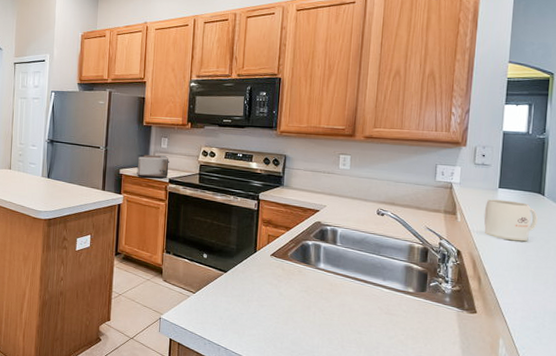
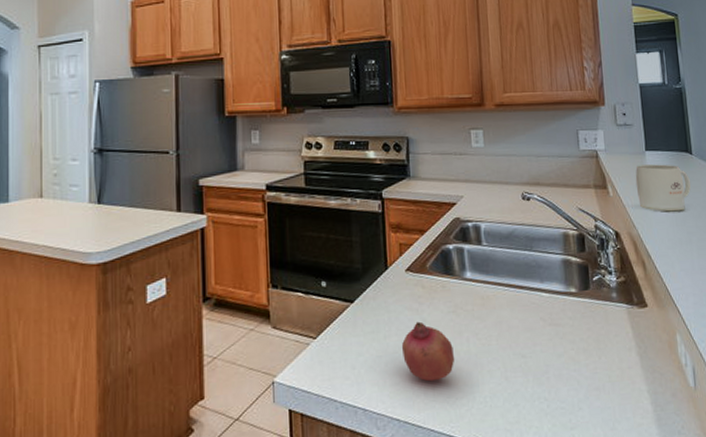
toaster: present [136,154,169,179] -> none [221,154,265,187]
fruit: none [260,294,302,339] -> present [401,321,455,382]

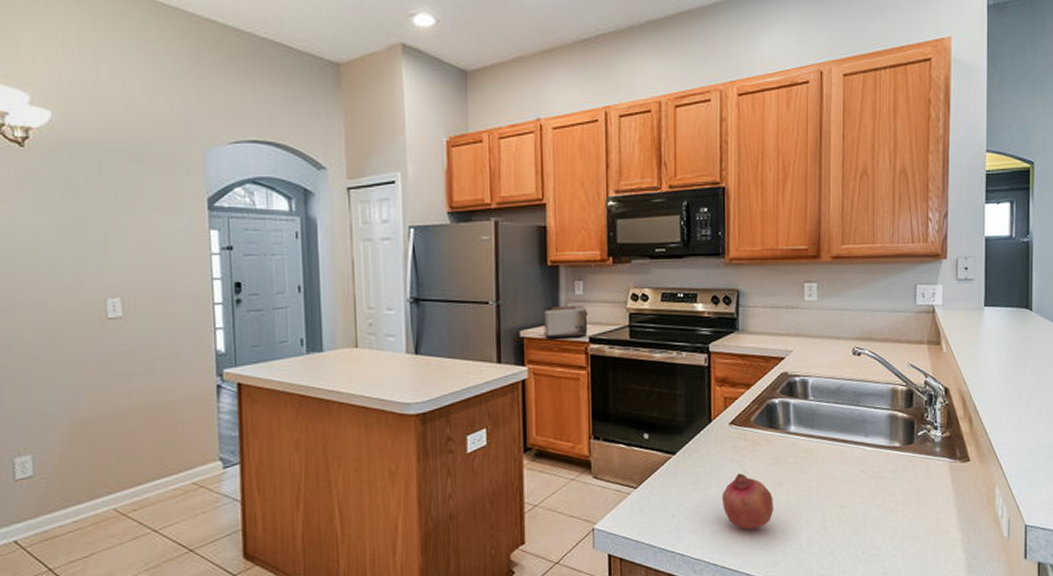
toaster: none [221,154,265,187] -> present [543,306,588,339]
mug: present [635,164,691,212] -> none [971,320,1027,369]

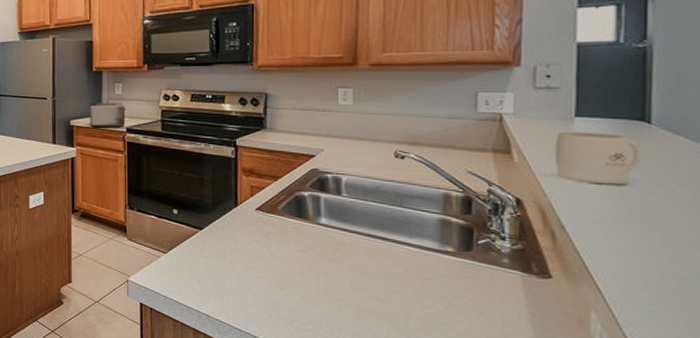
fruit: present [721,473,775,530] -> none [247,254,302,306]
mug: none [971,320,1027,369] -> present [554,132,642,185]

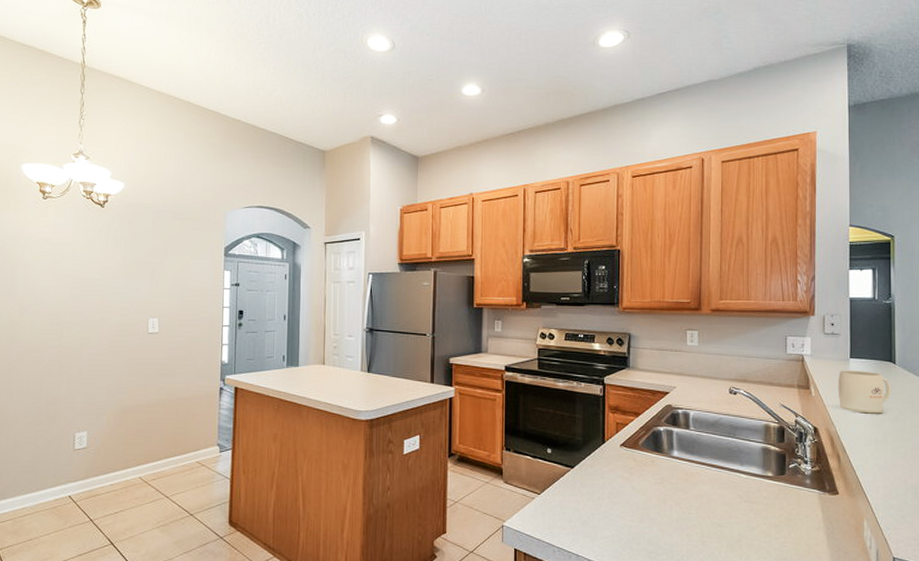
toaster: present [89,103,126,128] -> none [469,340,504,366]

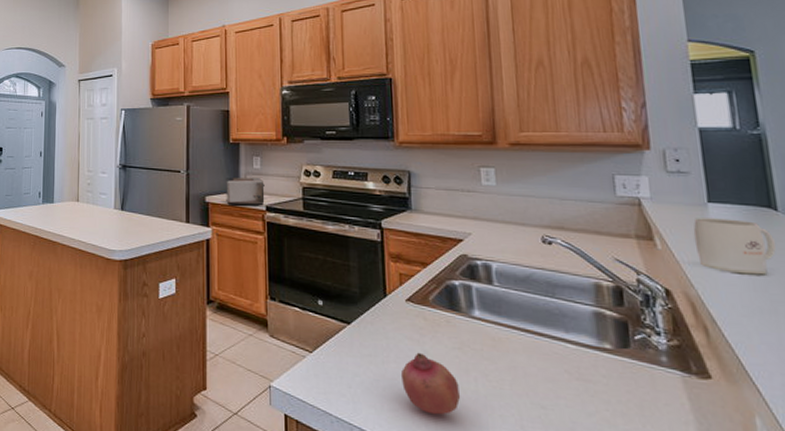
toaster: none [469,340,504,366] -> present [226,177,265,206]
fruit: none [612,488,659,539] -> present [400,352,461,415]

